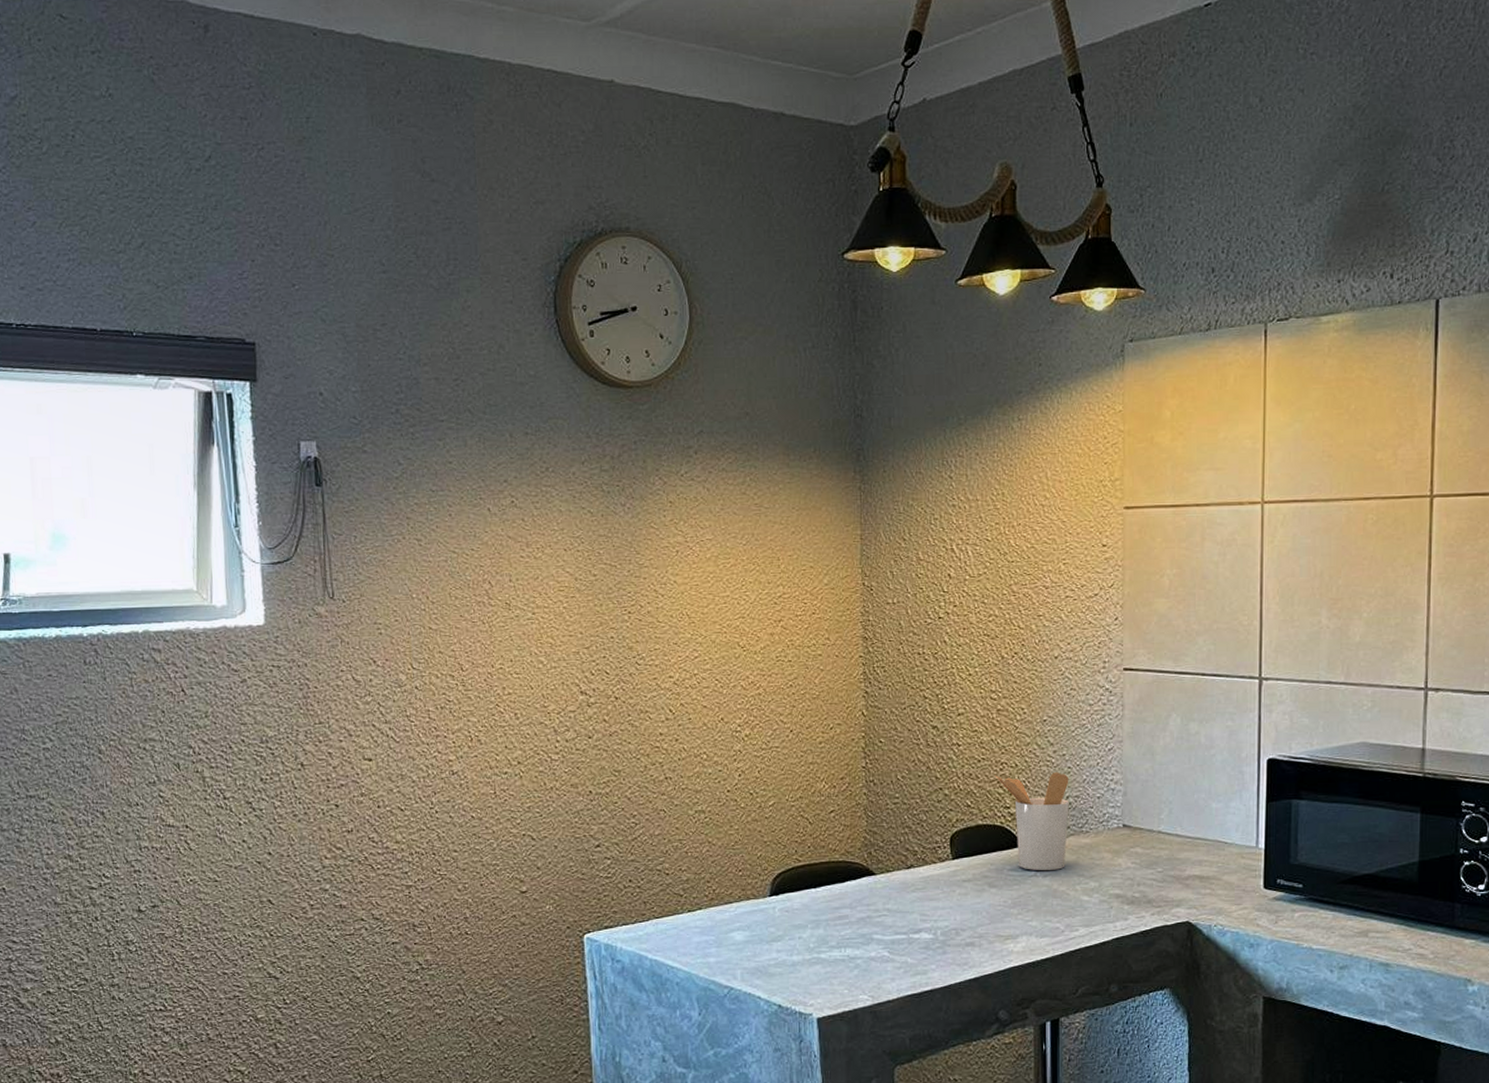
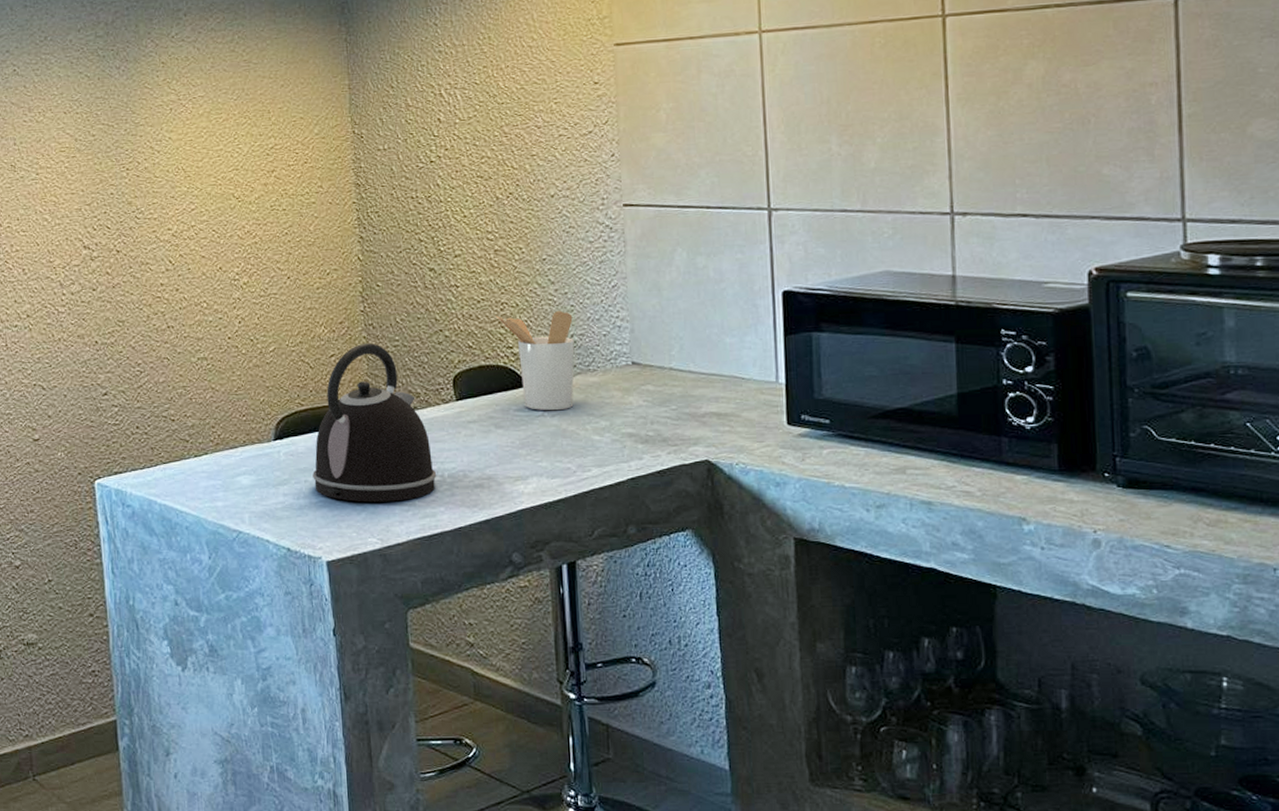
kettle: none [807,800,930,960] -> present [313,343,437,502]

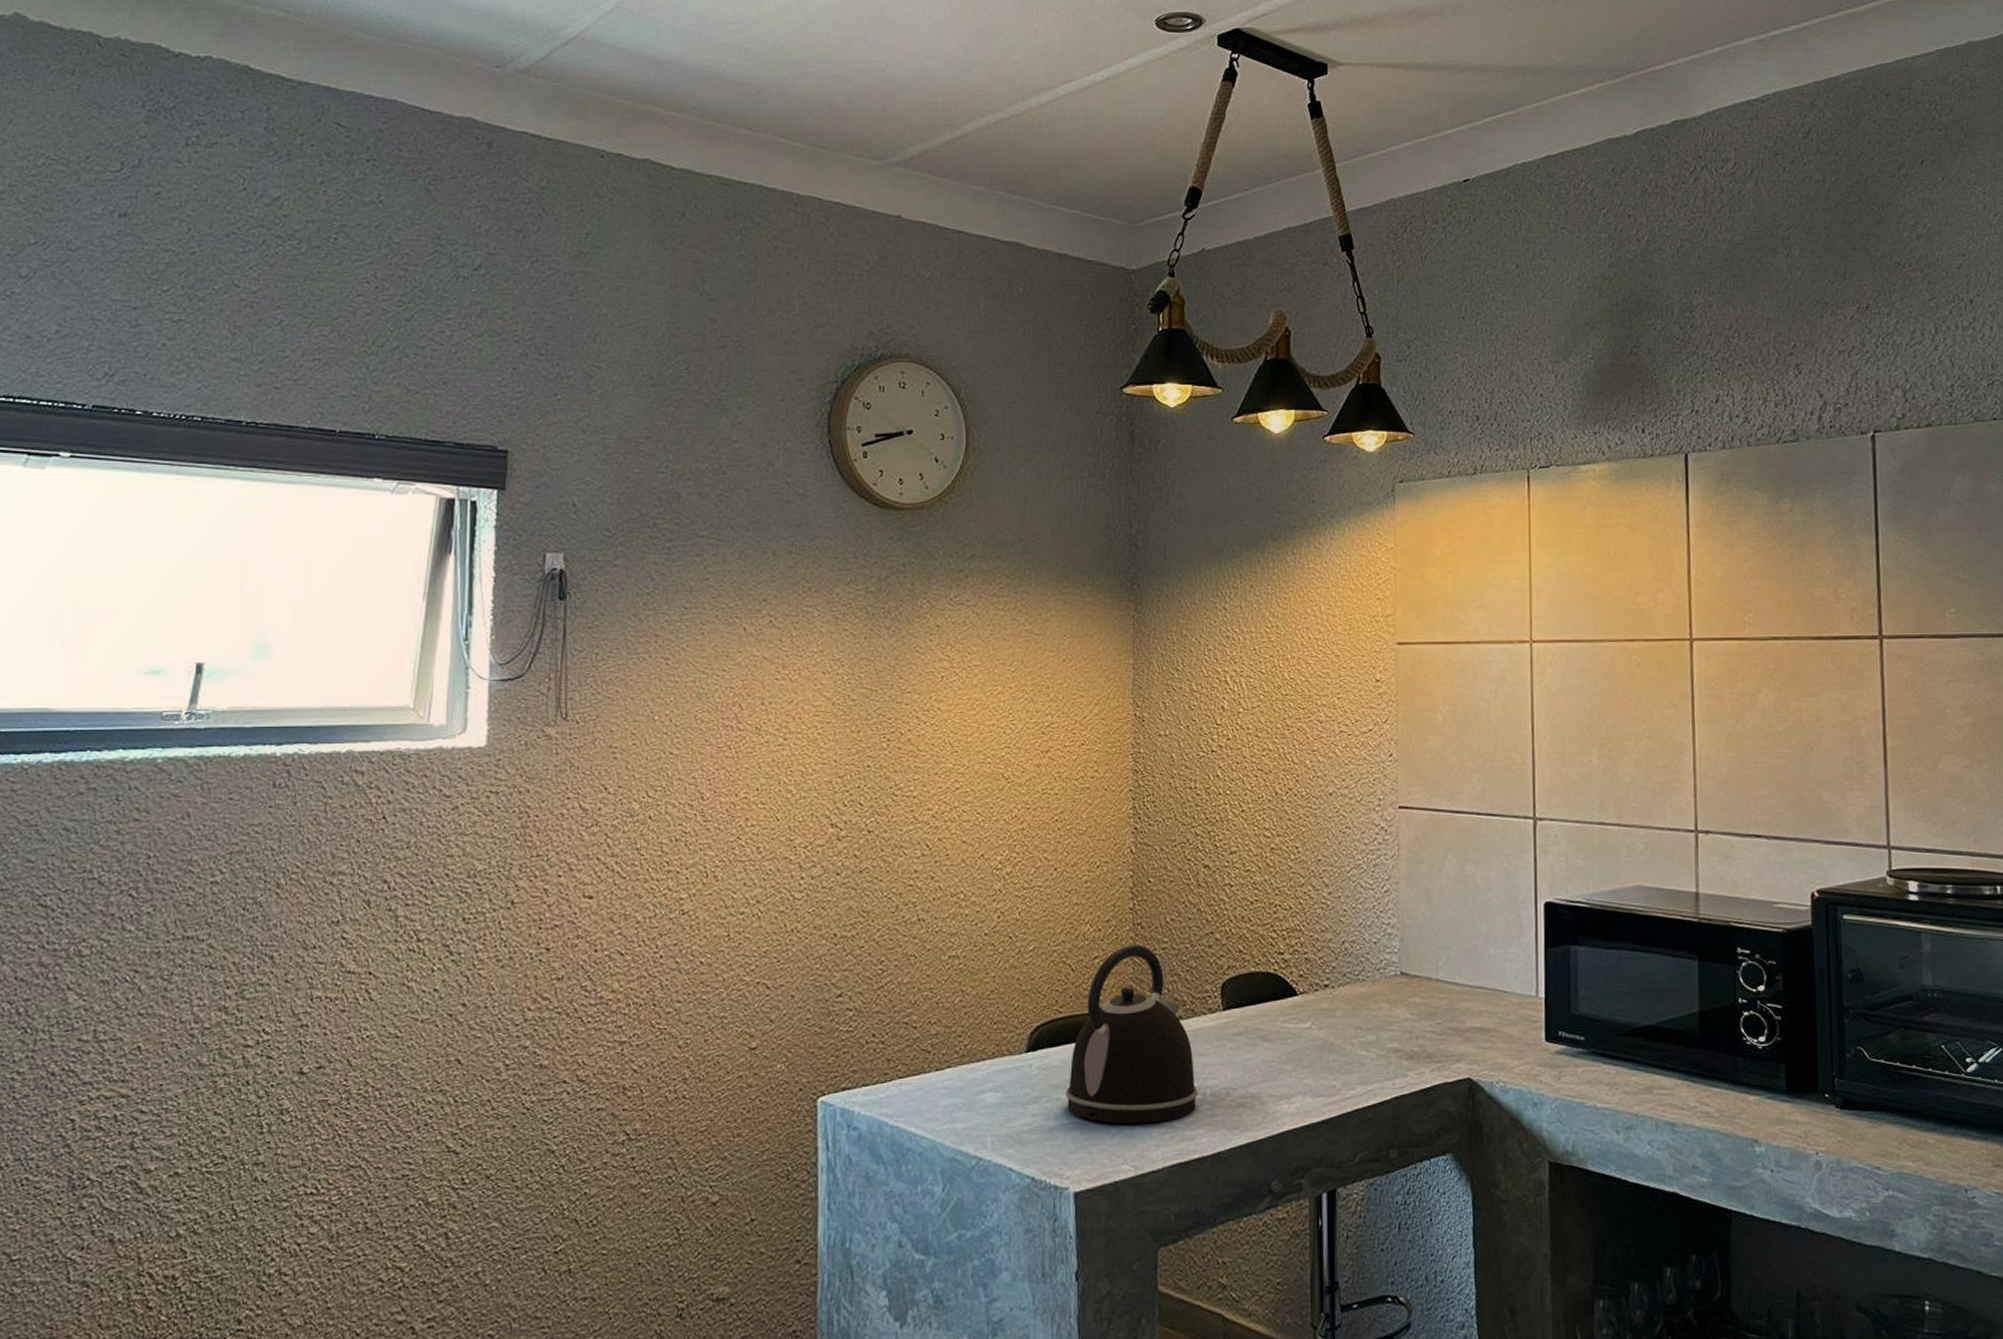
utensil holder: present [495,310,575,411] -> none [1268,914,1345,1023]

